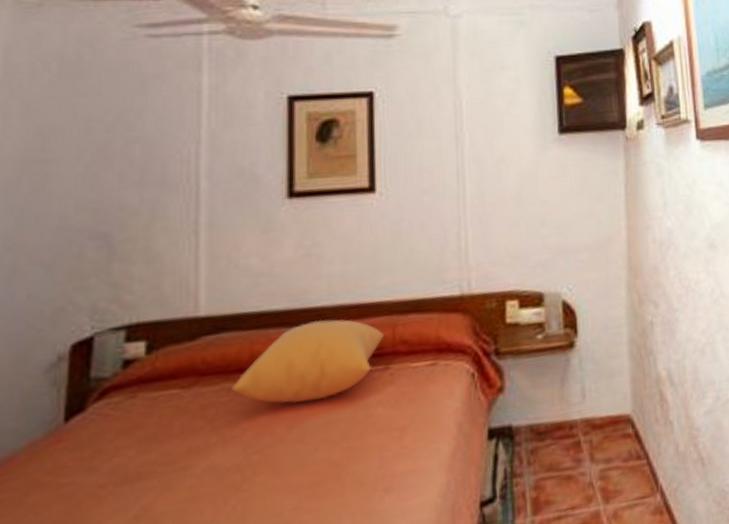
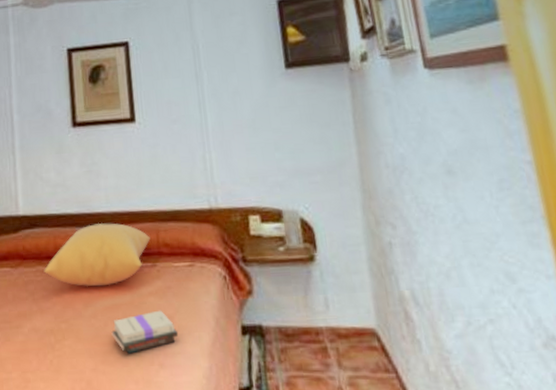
books: none [323,422,412,482] -> present [111,310,179,354]

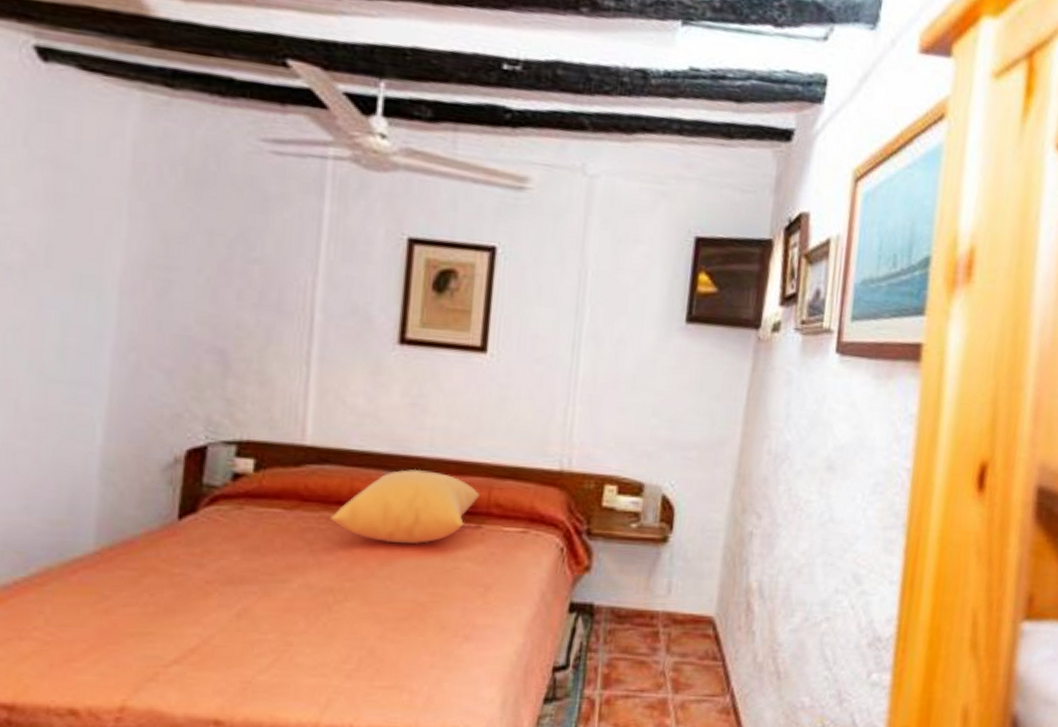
books: present [111,310,179,354] -> none [410,577,494,623]

